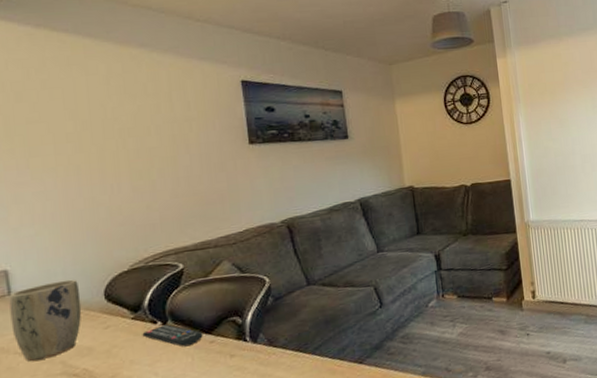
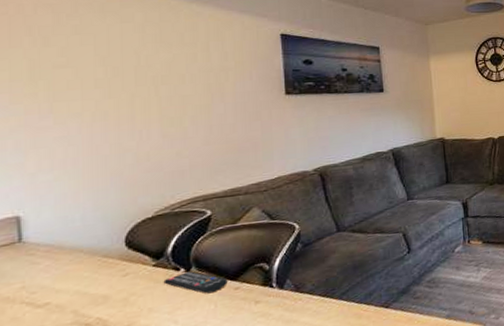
plant pot: present [9,279,82,362] -> none [19,225,100,311]

